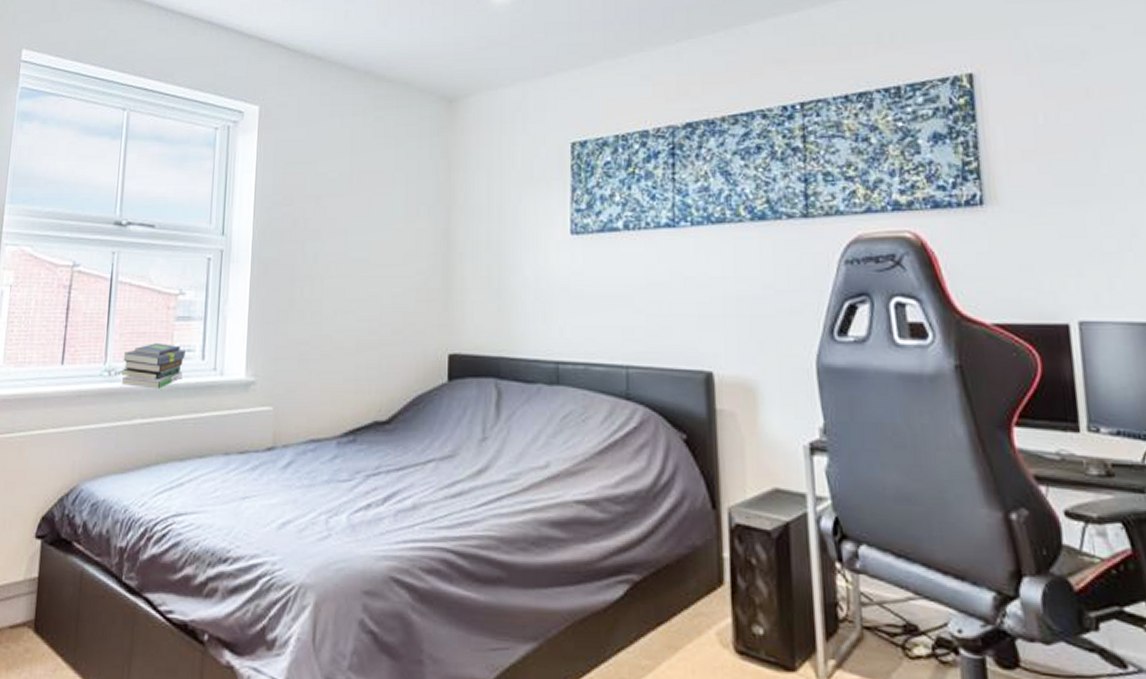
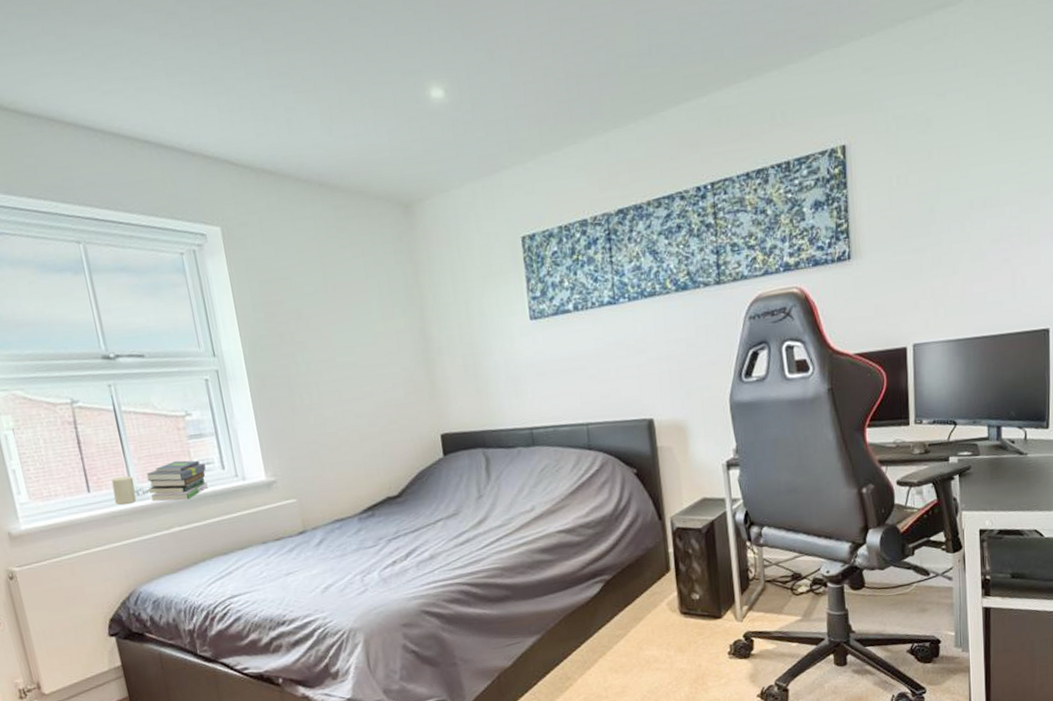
candle: none [84,351,110,385] -> present [111,475,137,506]

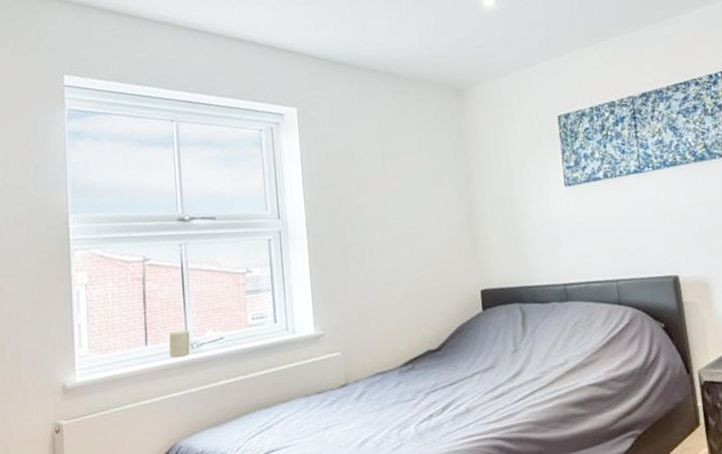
books: present [147,460,208,502] -> none [203,314,259,355]

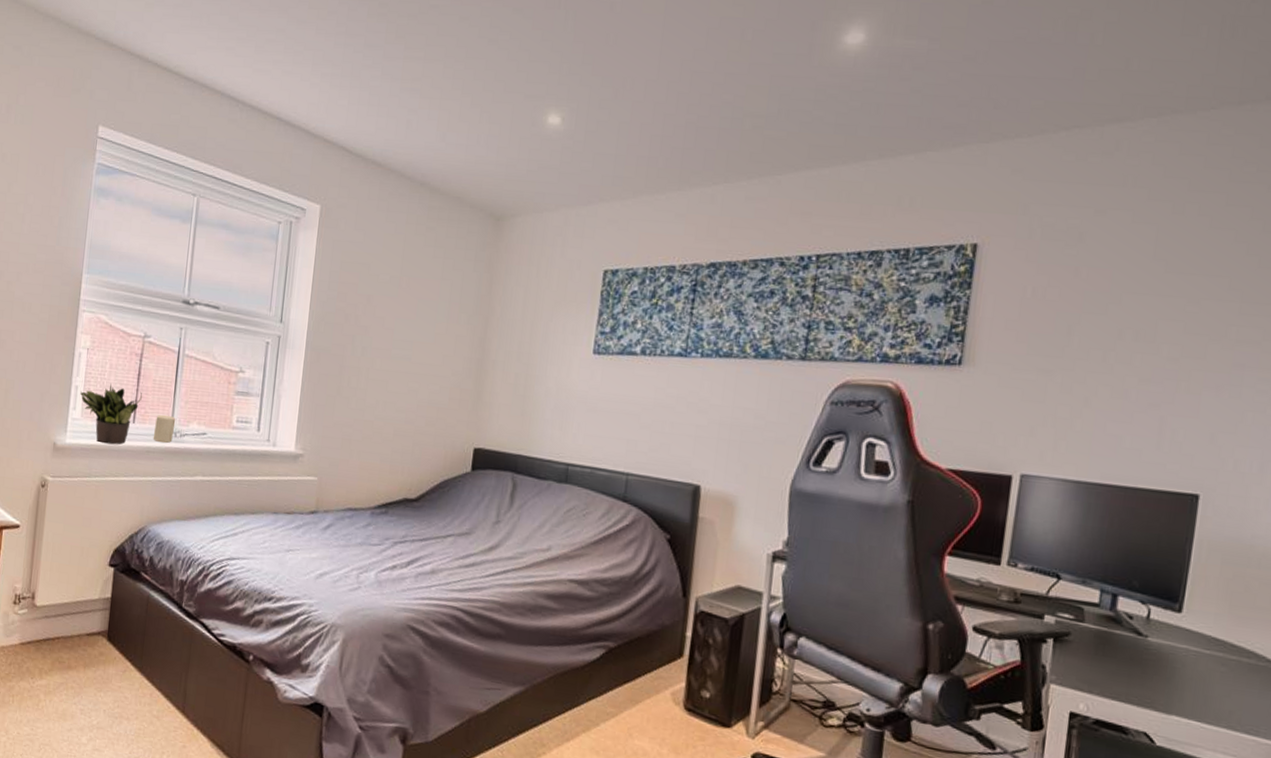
potted plant: none [84,312,152,374] -> present [80,383,143,445]

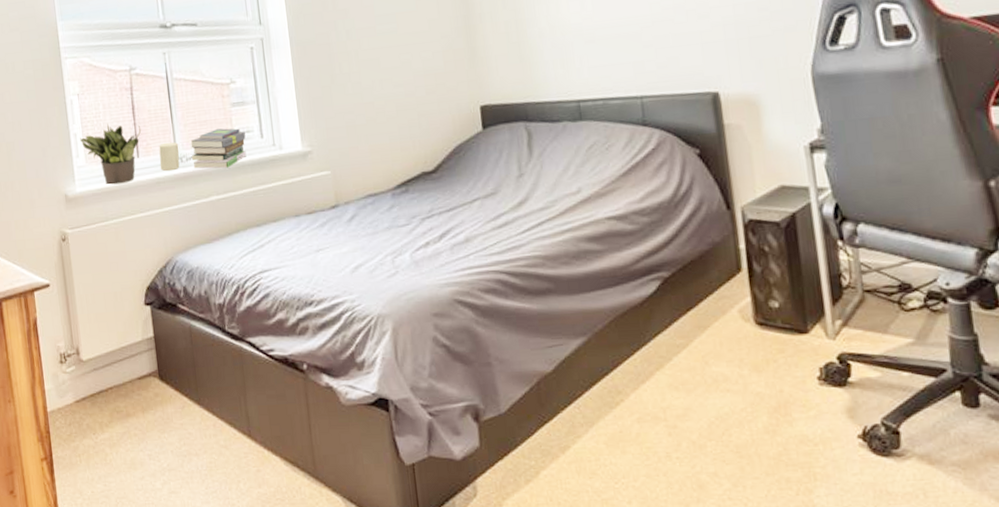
books: none [185,412,243,453] -> present [191,128,247,169]

